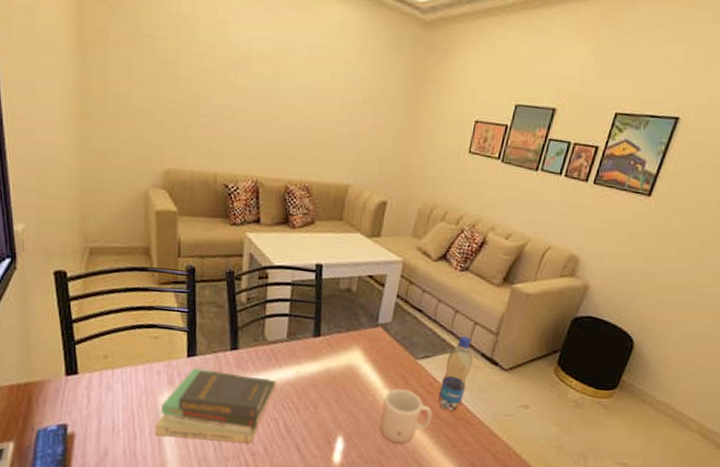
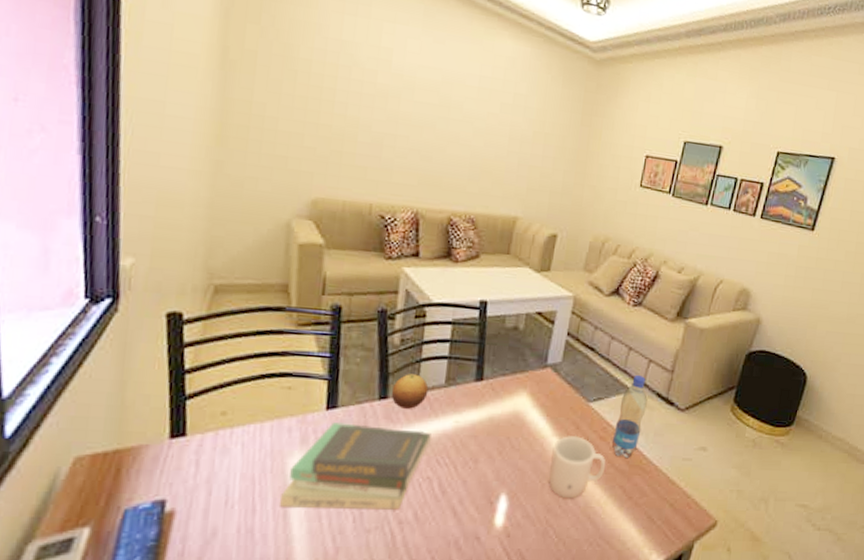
fruit: none [240,328,273,359] -> present [391,374,429,409]

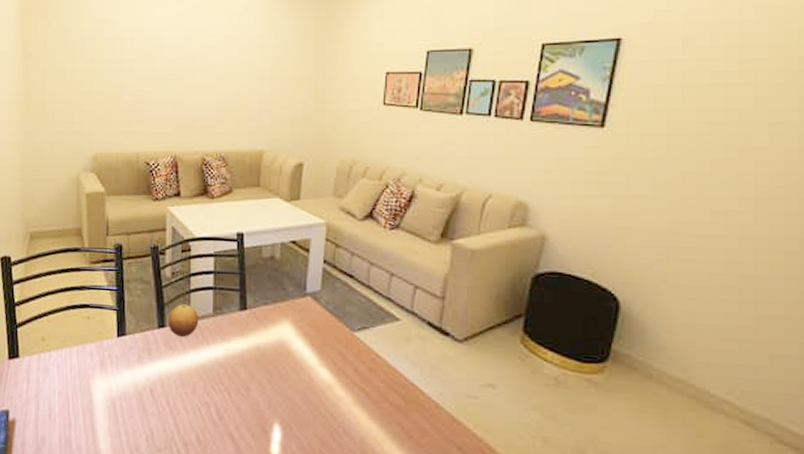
books: present [280,422,432,510] -> none [89,348,206,432]
mug: present [547,435,606,499] -> none [319,366,379,434]
bottle: present [611,374,648,459] -> none [382,302,418,394]

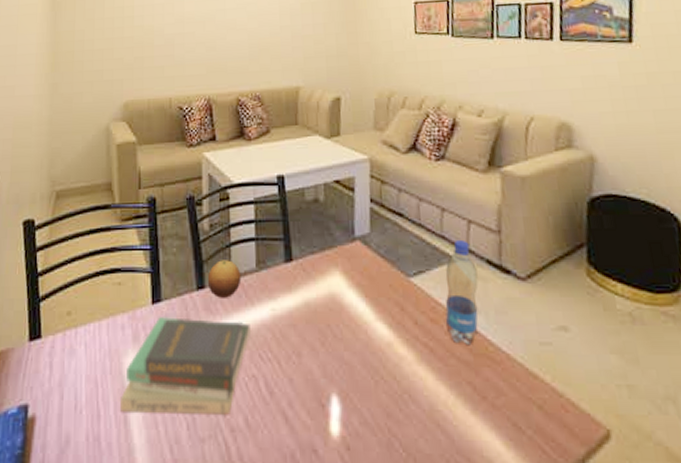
books: none [89,348,206,432] -> present [121,317,252,415]
bottle: none [382,302,418,394] -> present [445,239,478,346]

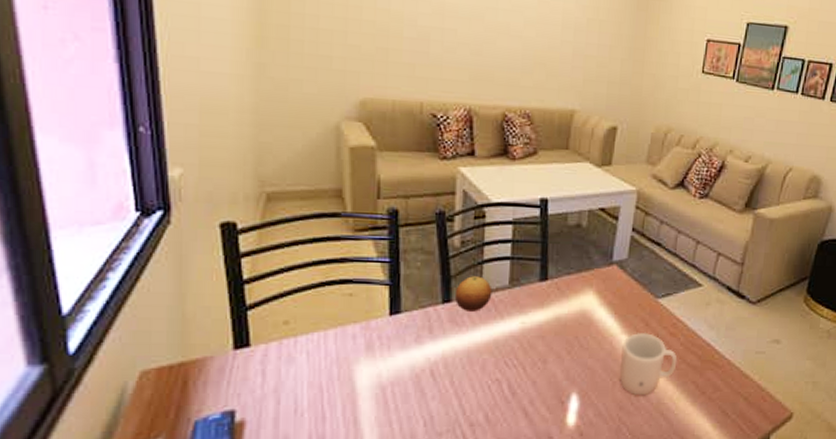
books: present [121,317,252,415] -> none [350,328,499,413]
mug: none [379,318,446,400] -> present [618,332,678,396]
bottle: present [445,239,478,346] -> none [682,268,718,354]

